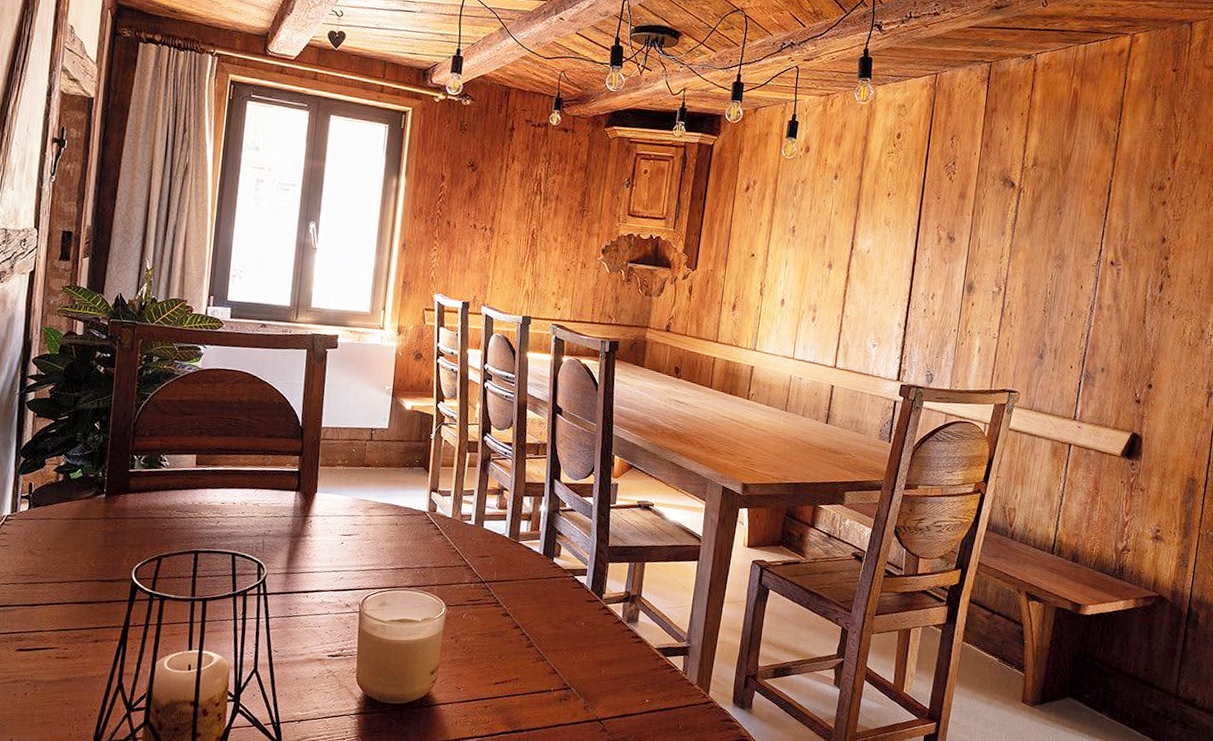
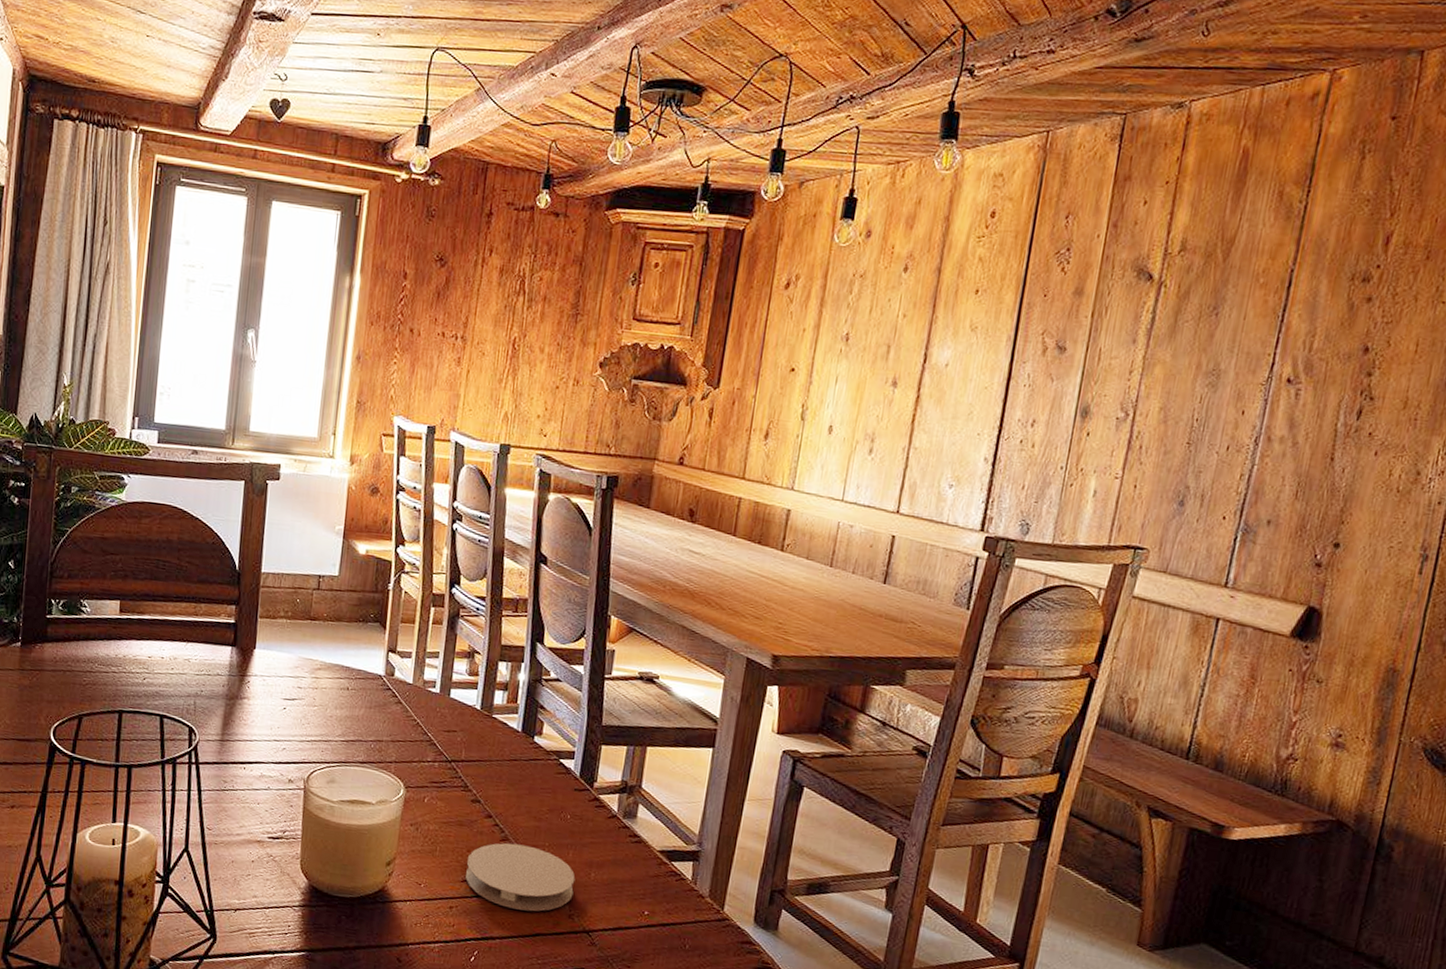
coaster: none [498,649,589,706] -> present [465,843,575,912]

